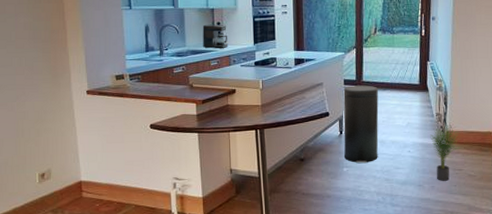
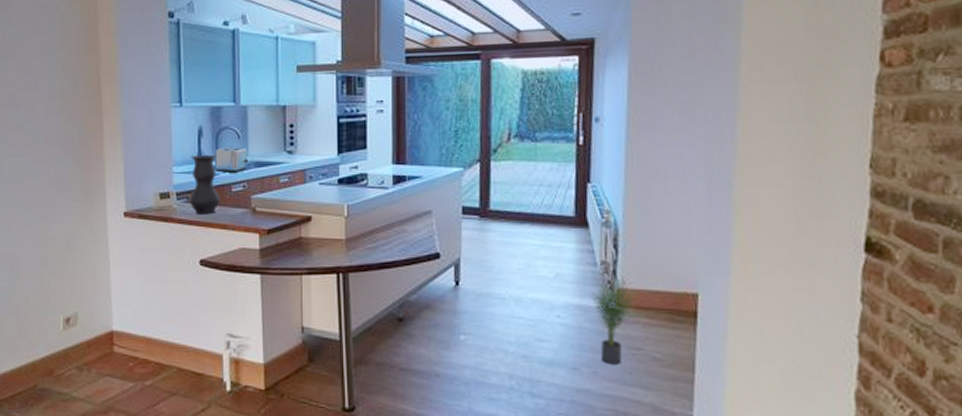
vase: none [139,46,165,91] -> present [189,155,221,215]
toaster: none [160,39,186,59] -> present [215,146,249,173]
coffee maker: present [202,24,228,48] -> none [270,126,304,159]
pedal bin: present [343,85,379,163] -> none [460,216,513,329]

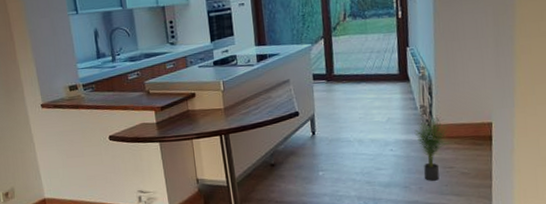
vase: present [189,155,221,215] -> none [91,51,120,101]
toaster: present [215,146,249,173] -> none [111,43,140,65]

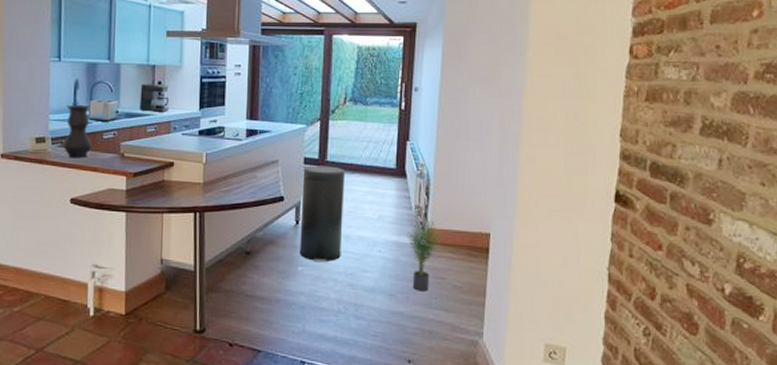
vase: none [91,51,120,101] -> present [63,105,92,158]
toaster: none [111,43,140,65] -> present [89,98,120,122]
coffee maker: none [154,23,184,50] -> present [139,83,169,112]
pedal bin: none [313,78,357,166] -> present [300,165,345,262]

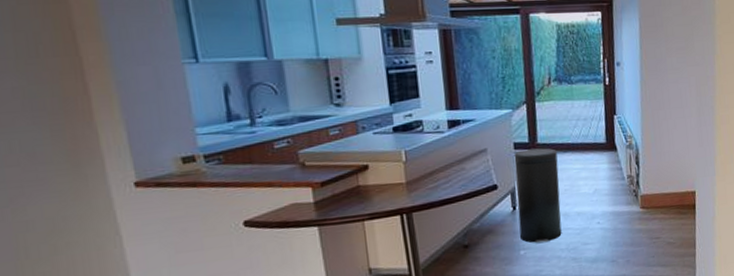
vase: present [63,105,92,158] -> none [217,113,262,176]
toaster: present [89,98,120,122] -> none [248,102,291,131]
coffee maker: present [139,83,169,112] -> none [313,80,354,112]
potted plant: present [406,218,443,291] -> none [621,185,656,253]

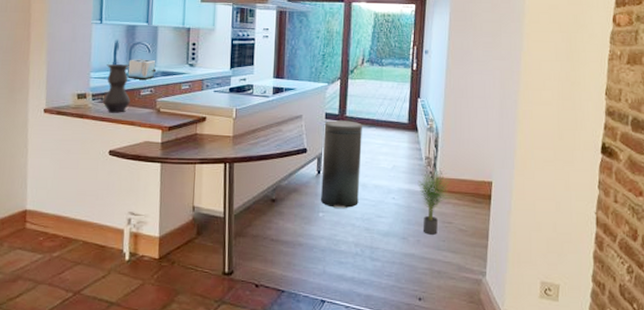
vase: none [217,113,262,176] -> present [102,64,131,113]
toaster: none [248,102,291,131] -> present [127,58,157,80]
potted plant: none [621,185,656,253] -> present [417,168,450,235]

